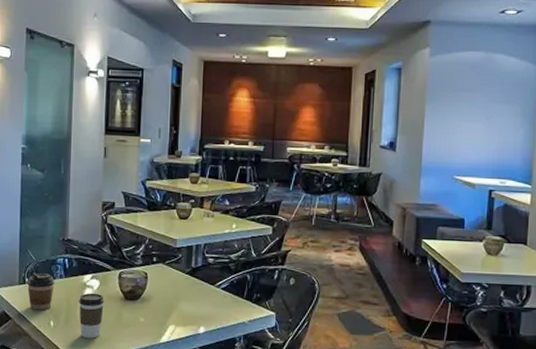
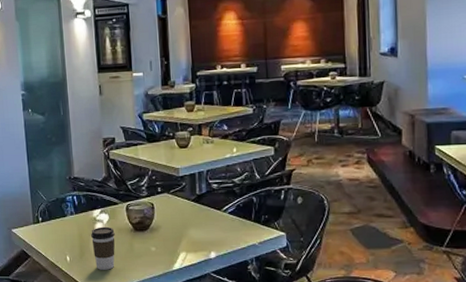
coffee cup: present [27,273,55,310] -> none [41,212,67,247]

